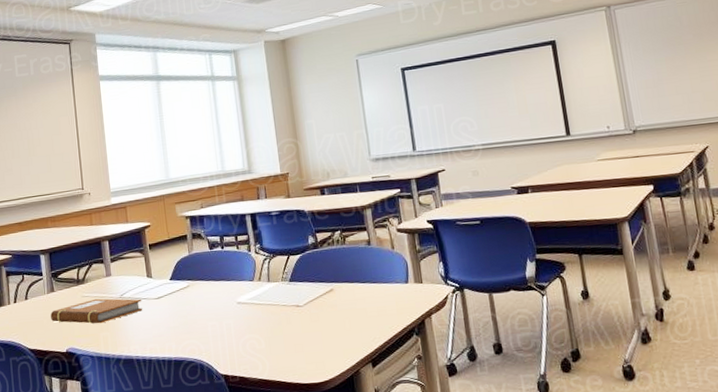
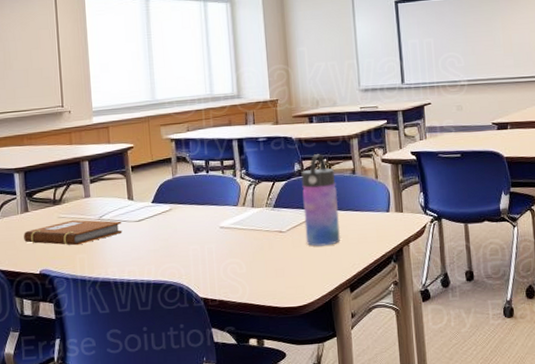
water bottle: none [315,226,360,320] -> present [301,154,341,246]

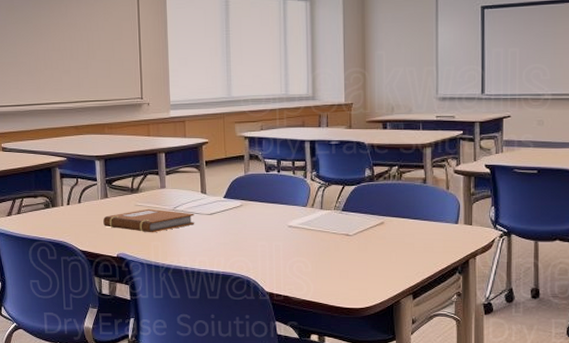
water bottle: present [301,154,341,246] -> none [371,161,407,252]

